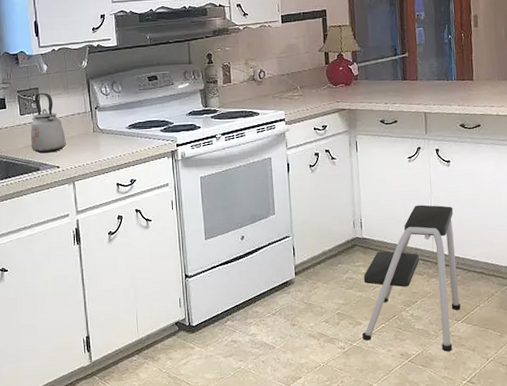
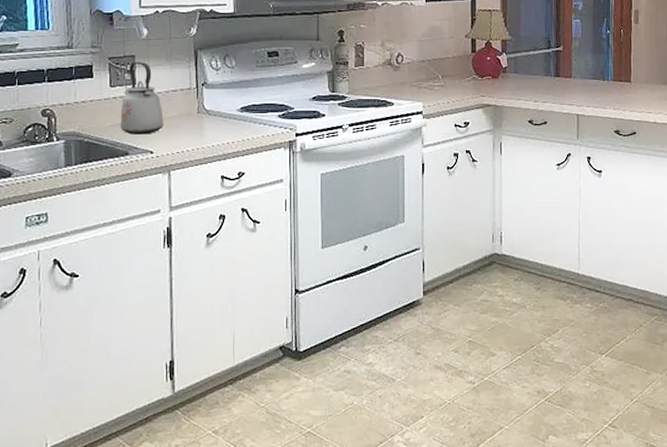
step stool: present [362,204,461,351] -> none [495,219,605,389]

